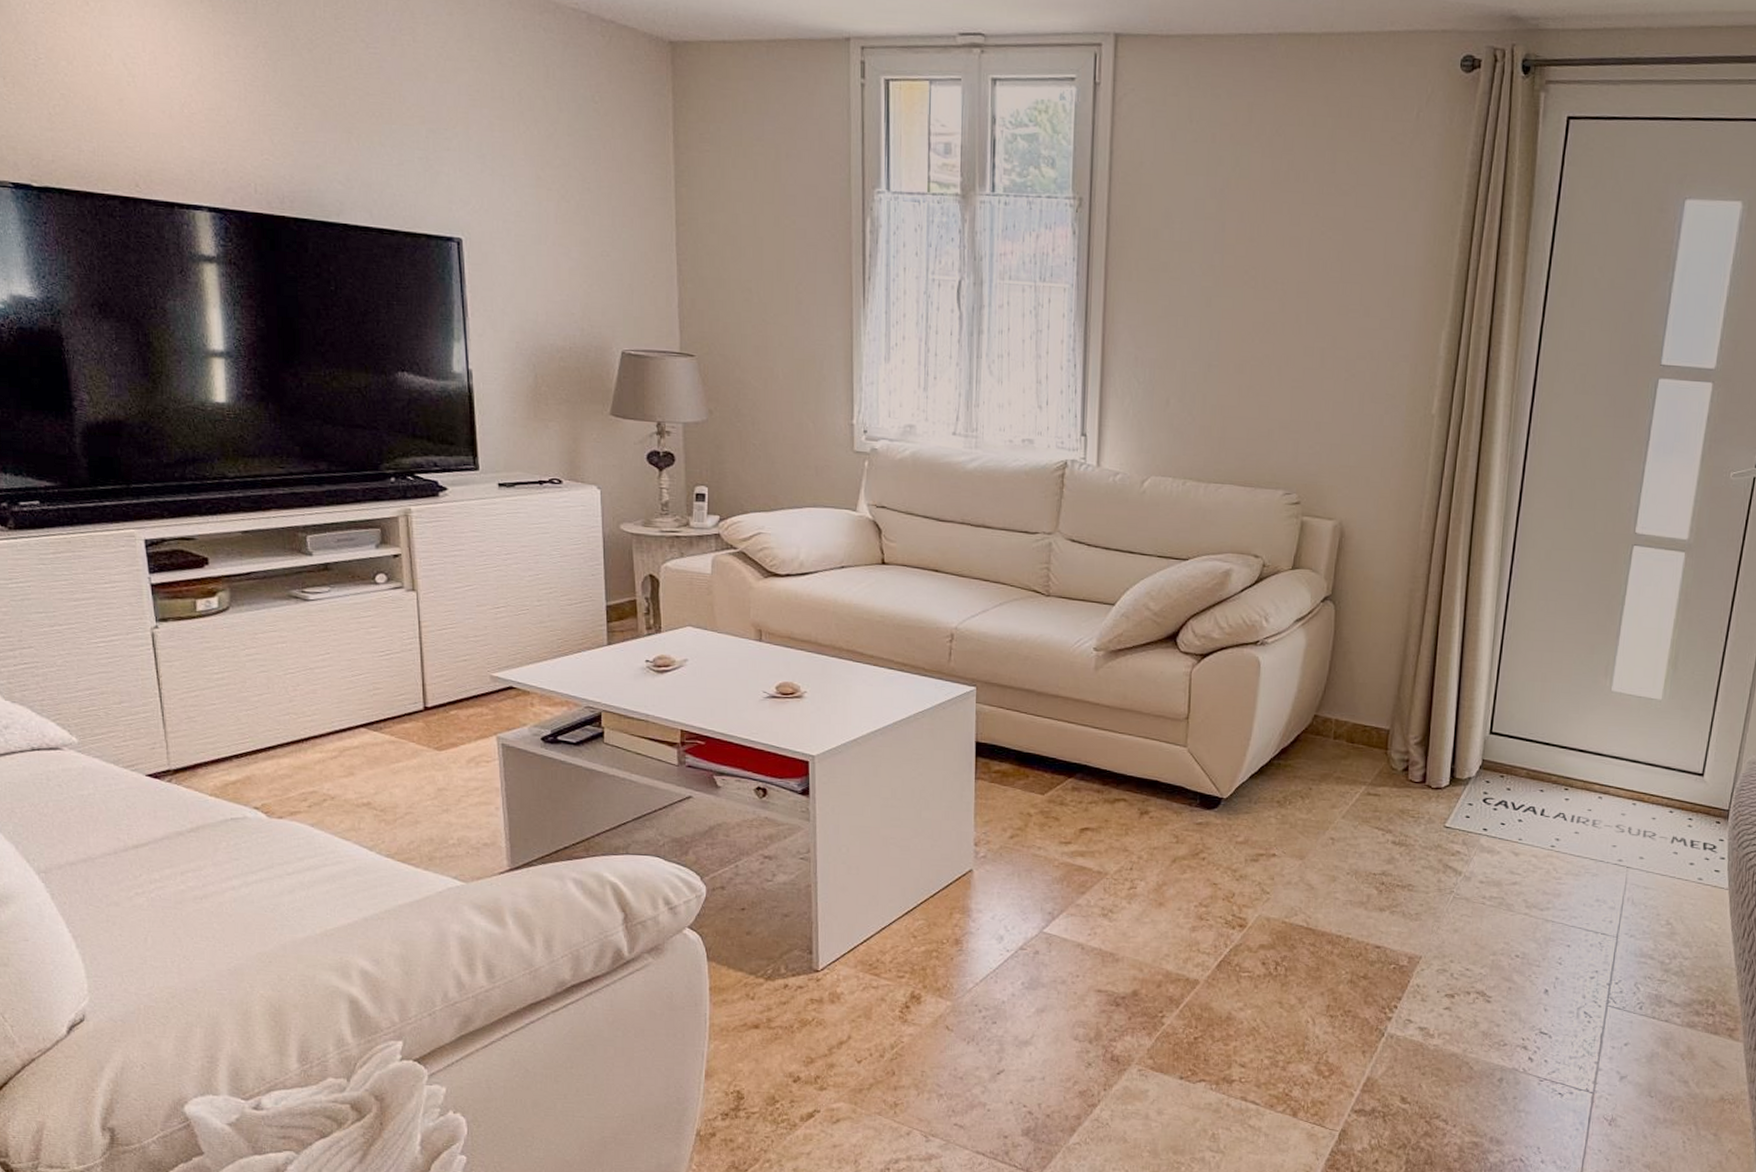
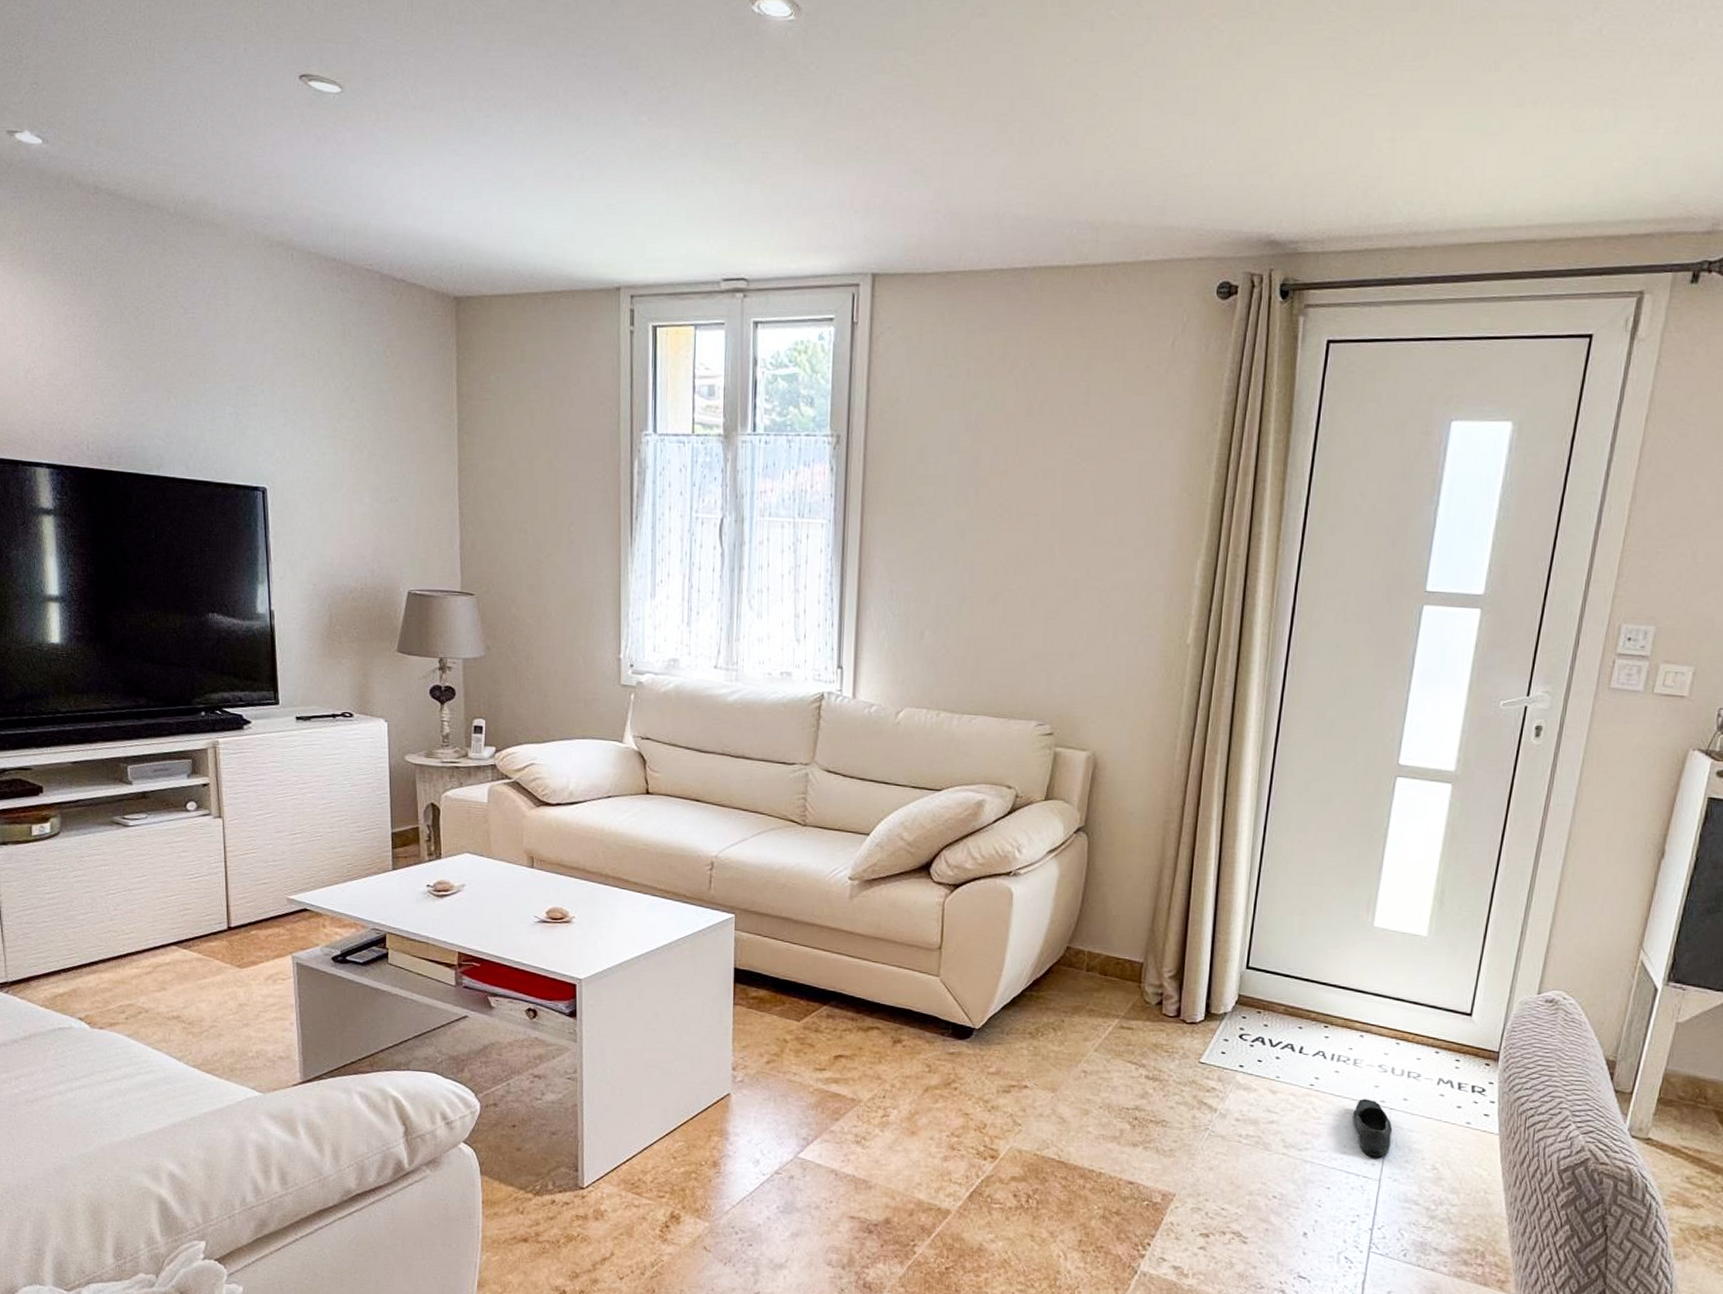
shoe: none [1592,858,1629,915] -> present [1353,1098,1392,1157]

